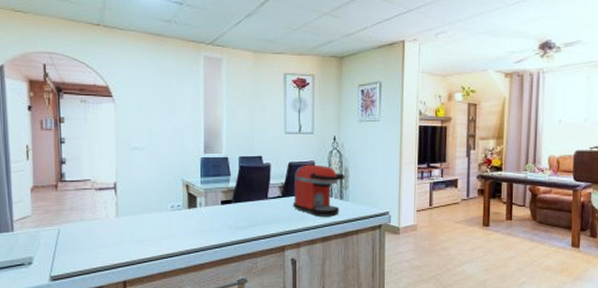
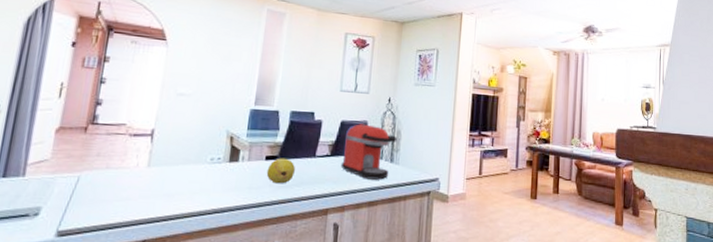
fruit: none [224,201,250,226] -> present [266,158,295,184]

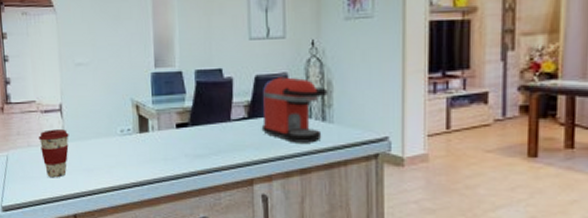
coffee cup: none [120,153,156,202] -> present [38,129,69,178]
fruit: present [266,158,295,184] -> none [179,124,210,153]

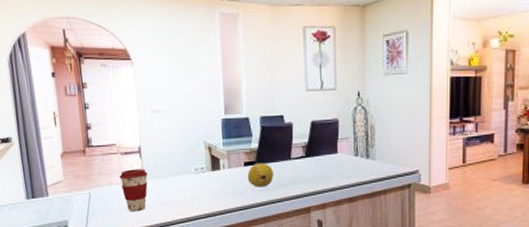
fruit: none [179,124,210,153] -> present [247,163,273,187]
coffee maker: present [261,77,328,143] -> none [316,122,371,177]

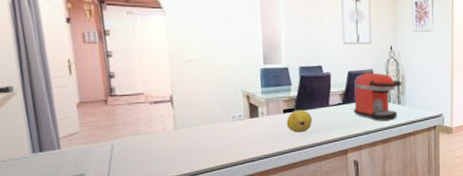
coffee cup: present [119,169,148,212] -> none [147,118,181,162]
coffee maker: none [316,122,371,177] -> present [353,72,402,121]

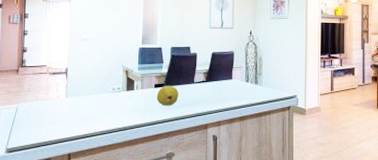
coffee maker: present [353,72,402,121] -> none [215,54,260,99]

